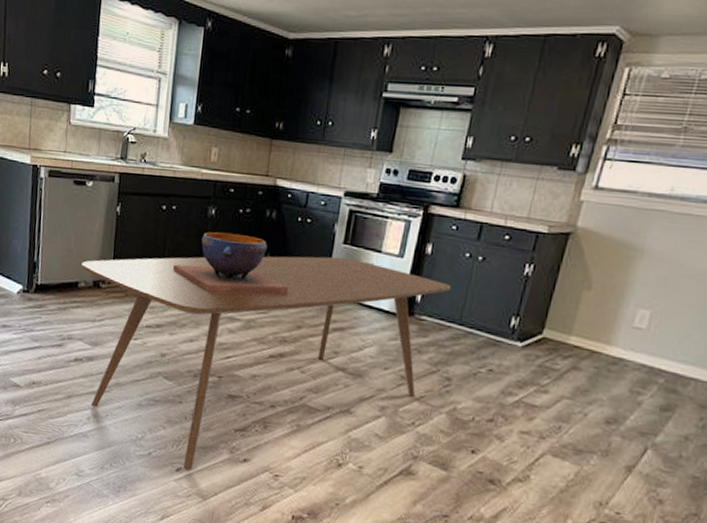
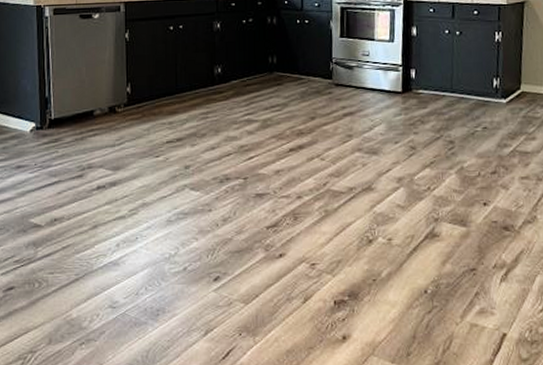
dining table: present [81,256,451,470] -> none [95,49,439,278]
decorative bowl: present [173,232,289,294] -> none [187,42,298,99]

